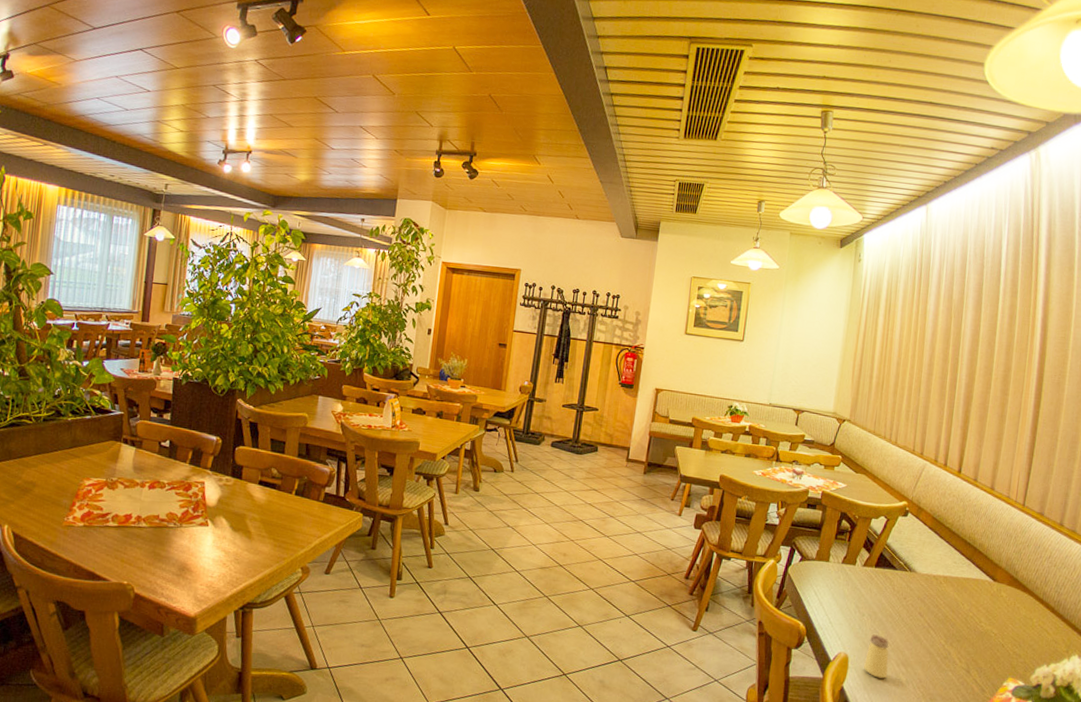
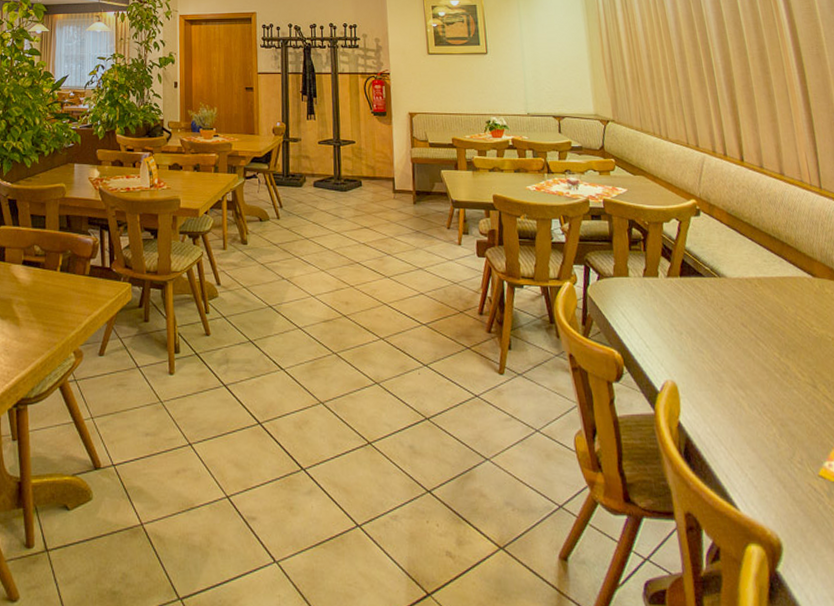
saltshaker: present [864,634,889,679] -> none [695,355,726,407]

